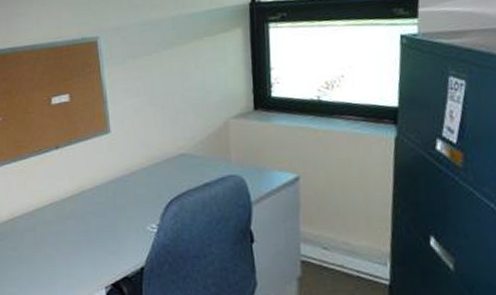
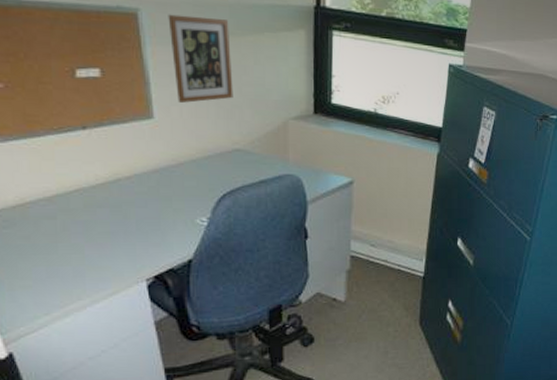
picture frame: none [121,32,178,115] -> present [168,14,234,103]

